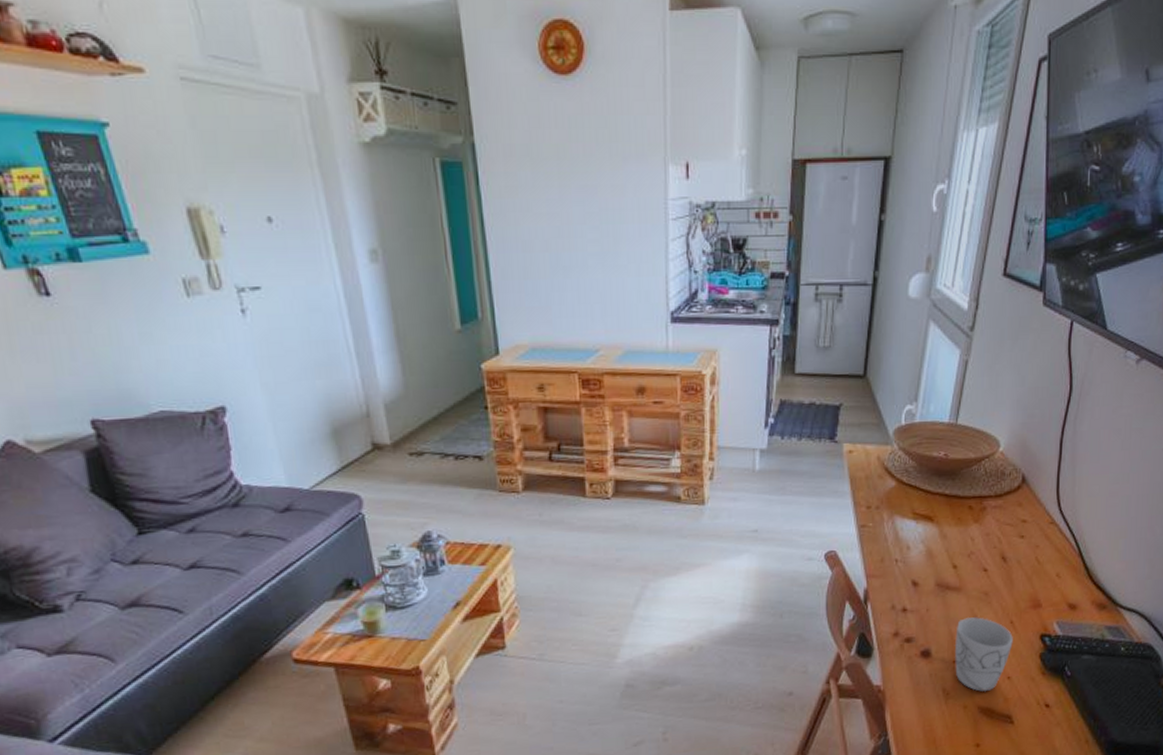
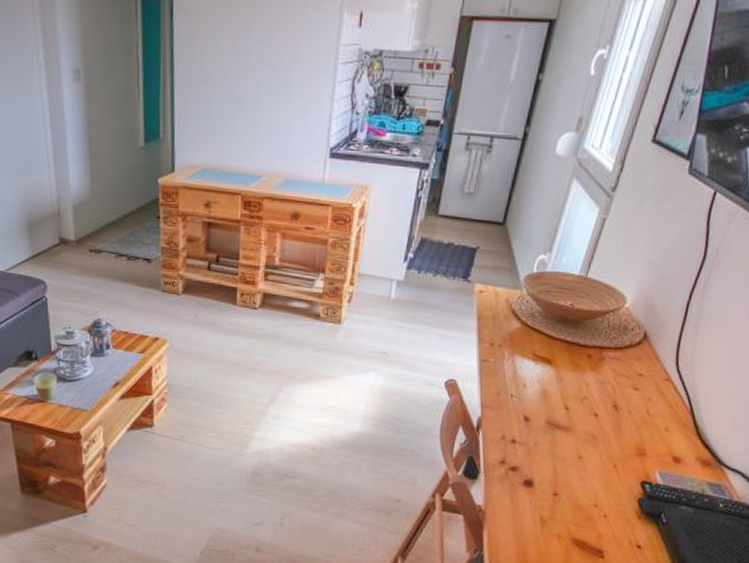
mug: present [955,617,1013,692] -> none [554,456,615,526]

